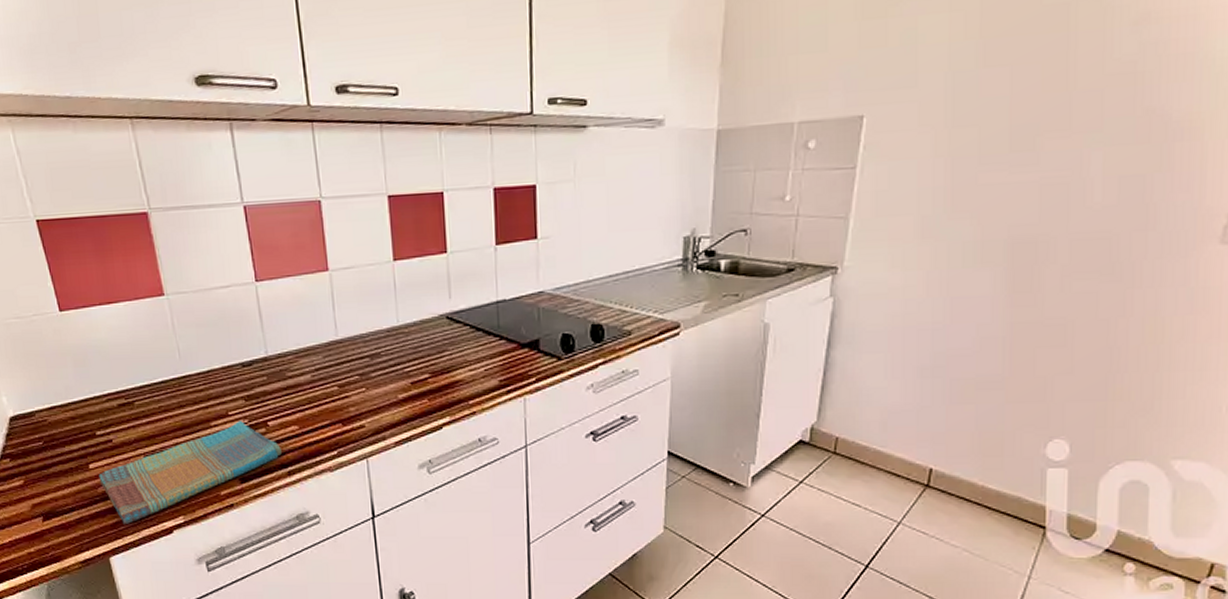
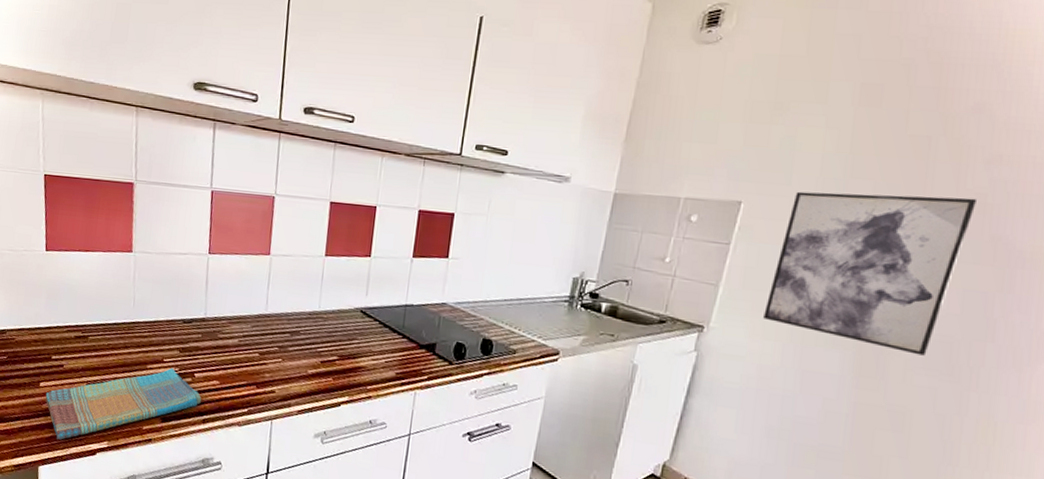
wall art: none [902,68,1125,259] -> present [763,191,976,356]

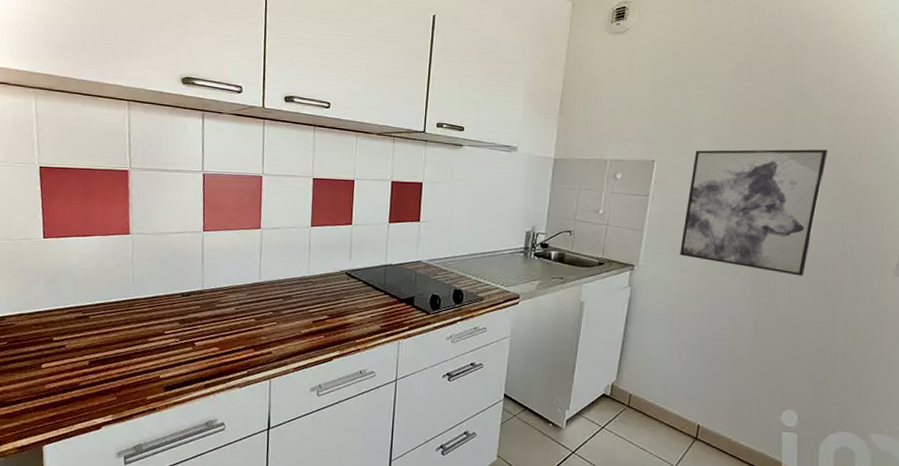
dish towel: present [45,367,201,440] -> none [47,338,202,418]

